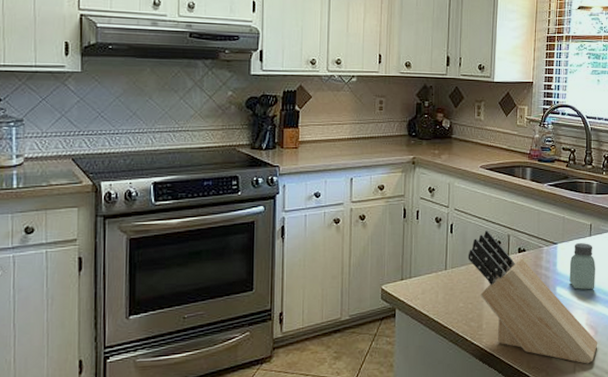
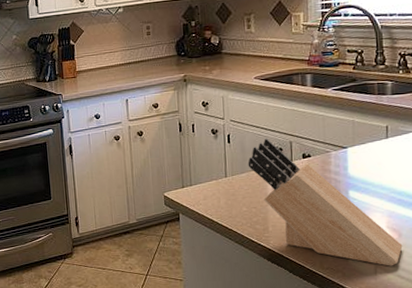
saltshaker: present [569,243,595,289] -> none [363,145,396,193]

